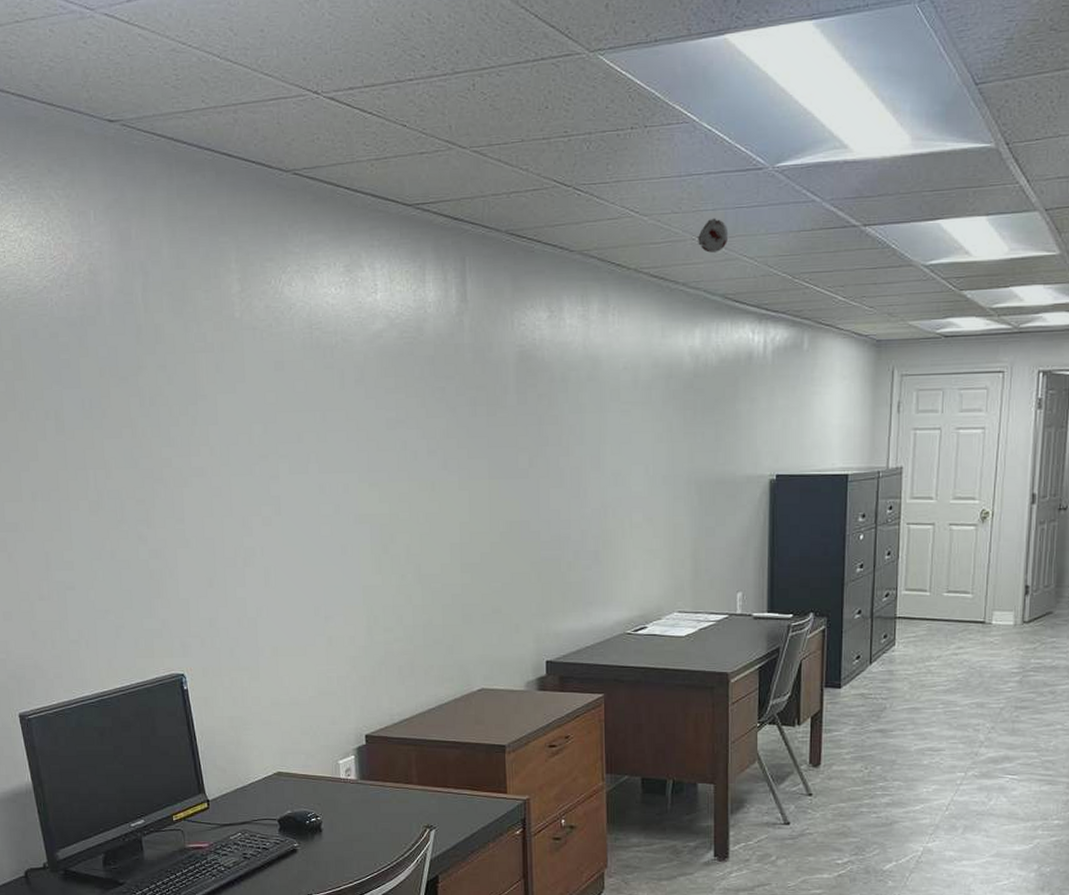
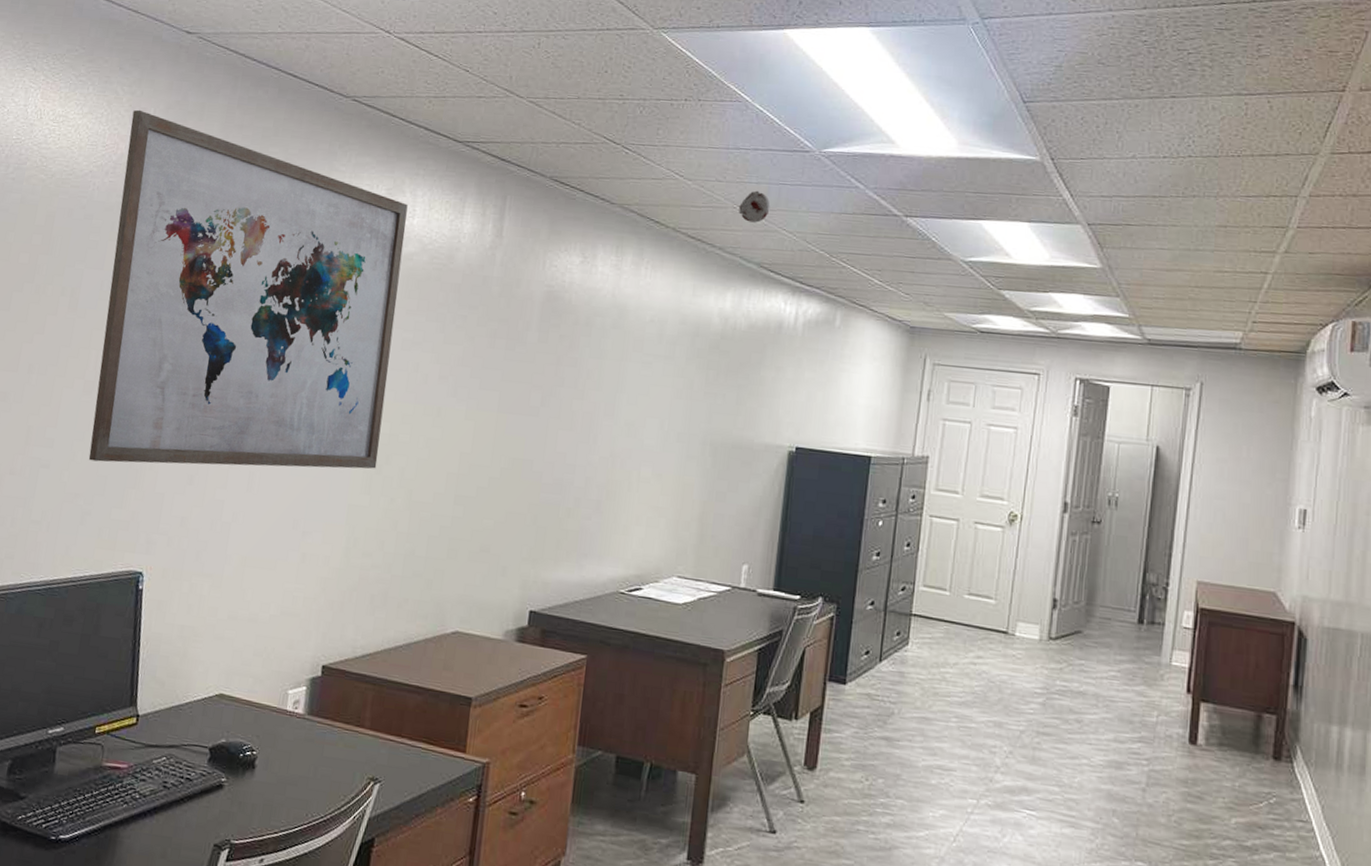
wall art: none [73,213,383,577] -> present [88,109,408,469]

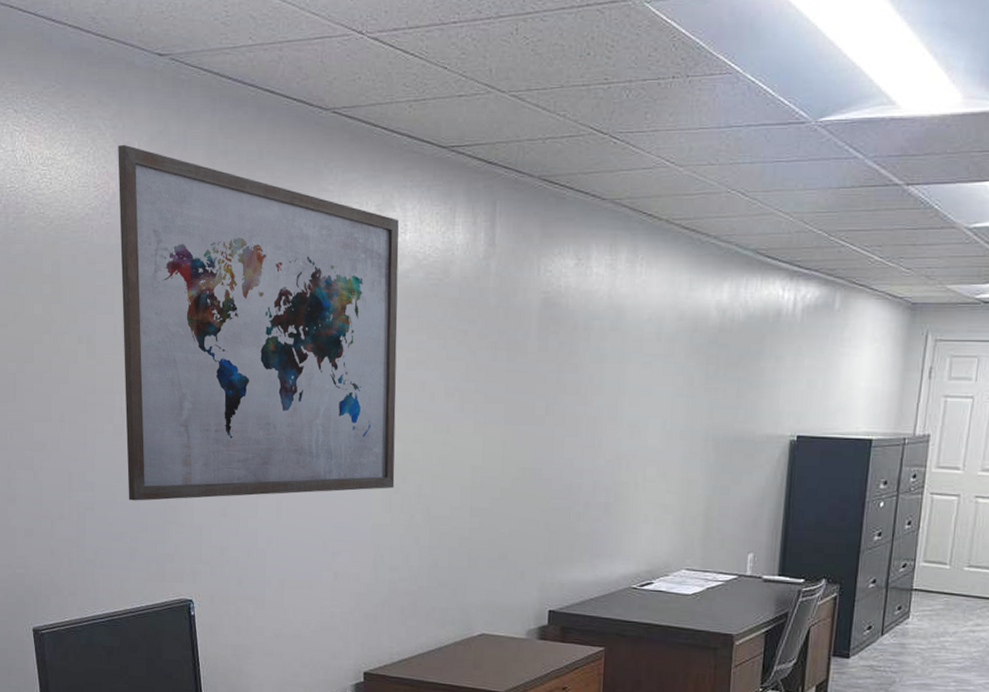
smoke detector: present [739,190,771,223] -> none [733,171,766,206]

